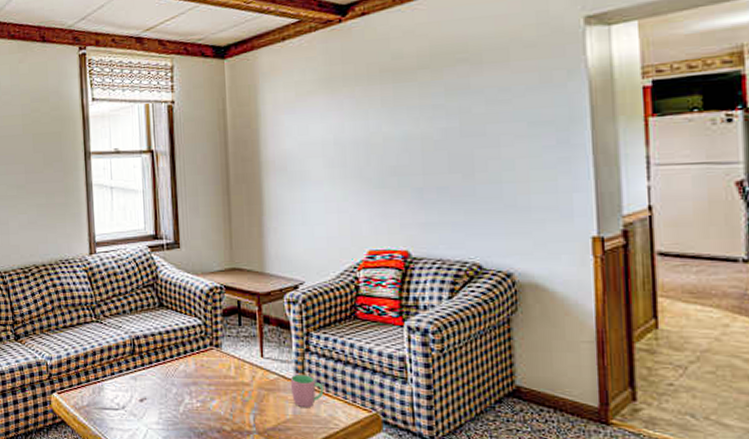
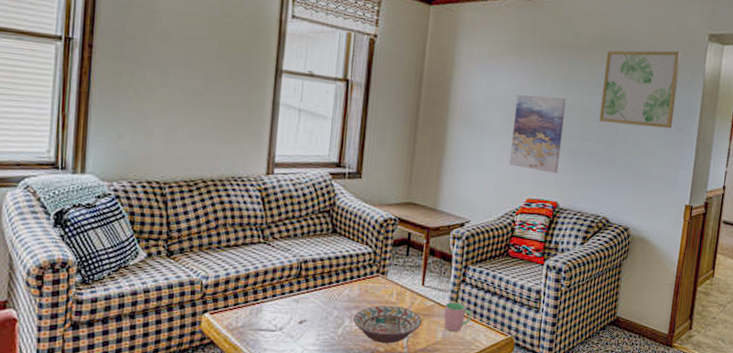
decorative bowl: none [193,381,267,422] -> present [353,305,422,343]
wall art: none [336,129,402,218] -> present [509,95,566,173]
wall art: none [441,47,551,149] -> present [599,50,681,129]

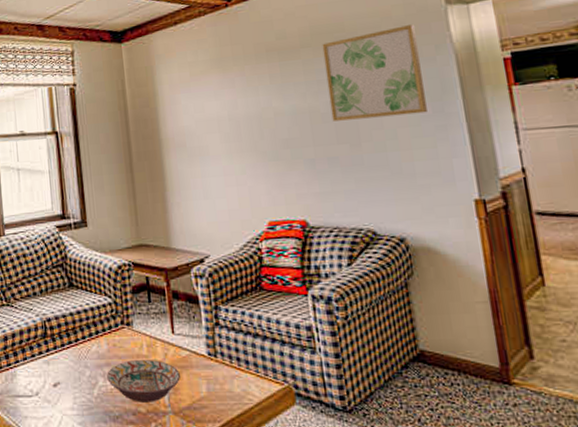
cup: present [444,302,472,332] -> none [202,350,236,384]
wall art: present [509,95,566,173] -> none [230,104,298,189]

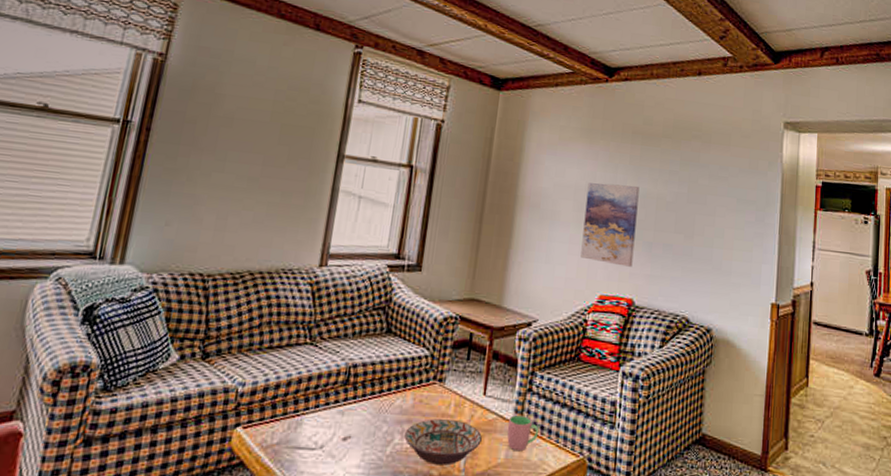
cup: none [202,350,236,384] -> present [507,415,539,452]
wall art: none [230,104,298,189] -> present [580,182,640,267]
wall art: present [322,25,427,121] -> none [674,137,756,220]

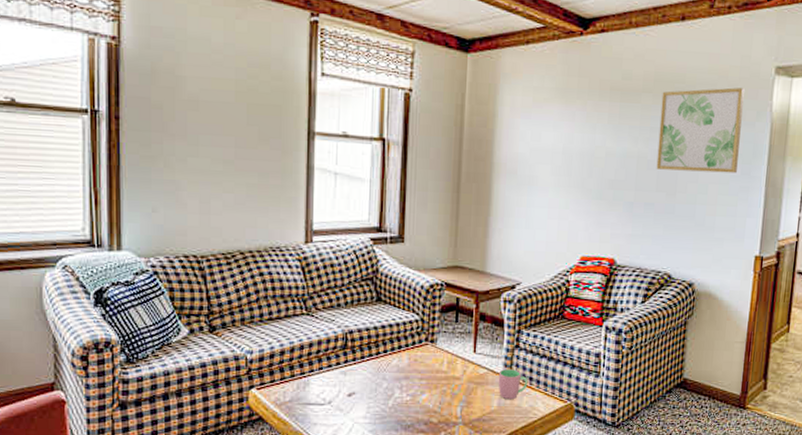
decorative bowl: present [404,419,482,466] -> none [404,375,475,414]
wall art: present [580,182,640,267] -> none [560,144,619,228]
wall art: none [674,137,756,220] -> present [656,87,745,174]

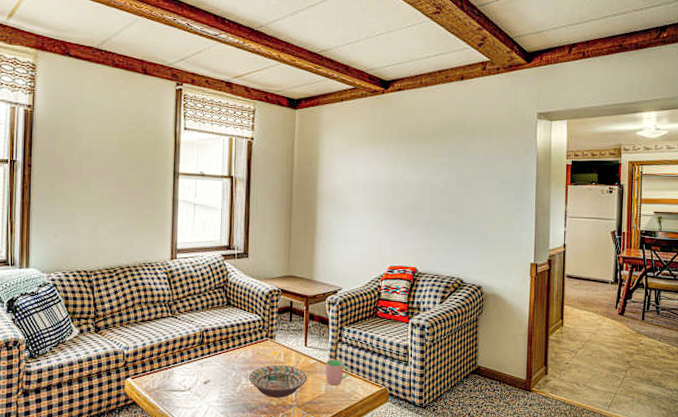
decorative bowl: none [404,375,475,414] -> present [249,365,307,398]
wall art: present [656,87,745,174] -> none [446,130,514,197]

